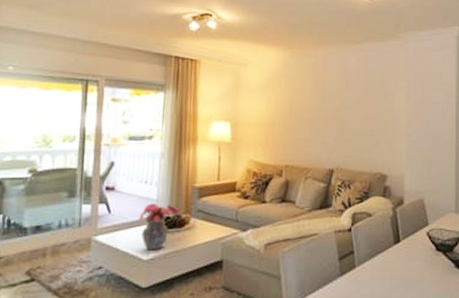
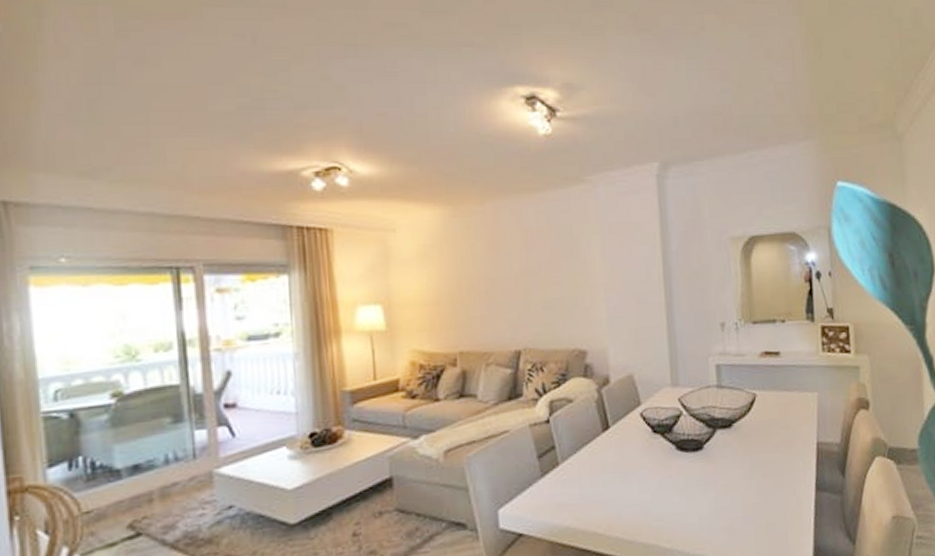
flower arrangement: present [139,203,180,250] -> none [275,417,329,477]

